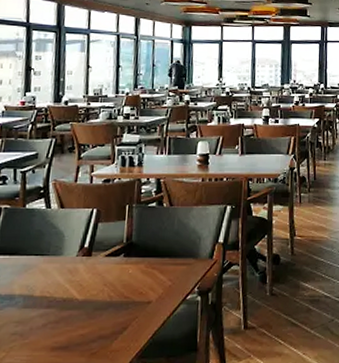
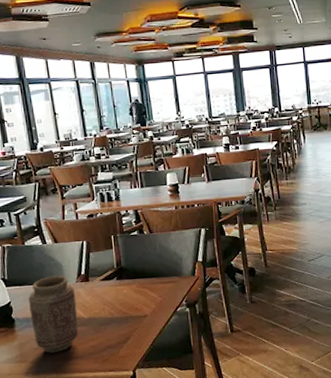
vase: none [14,246,74,340] -> present [29,275,79,353]

